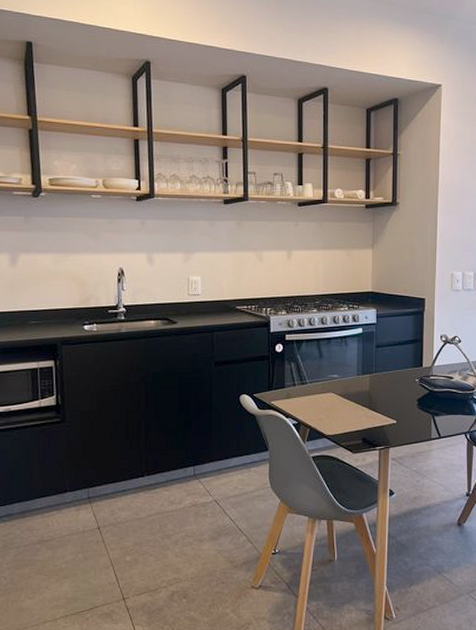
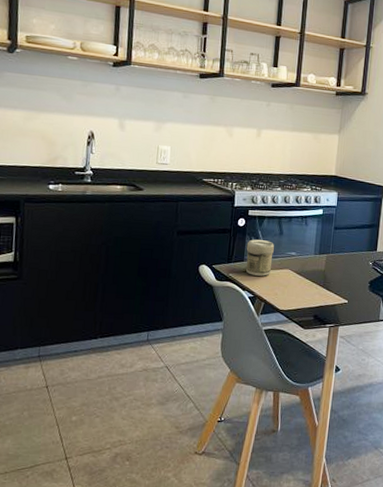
jar: none [286,365,315,402] -> present [246,239,274,276]

